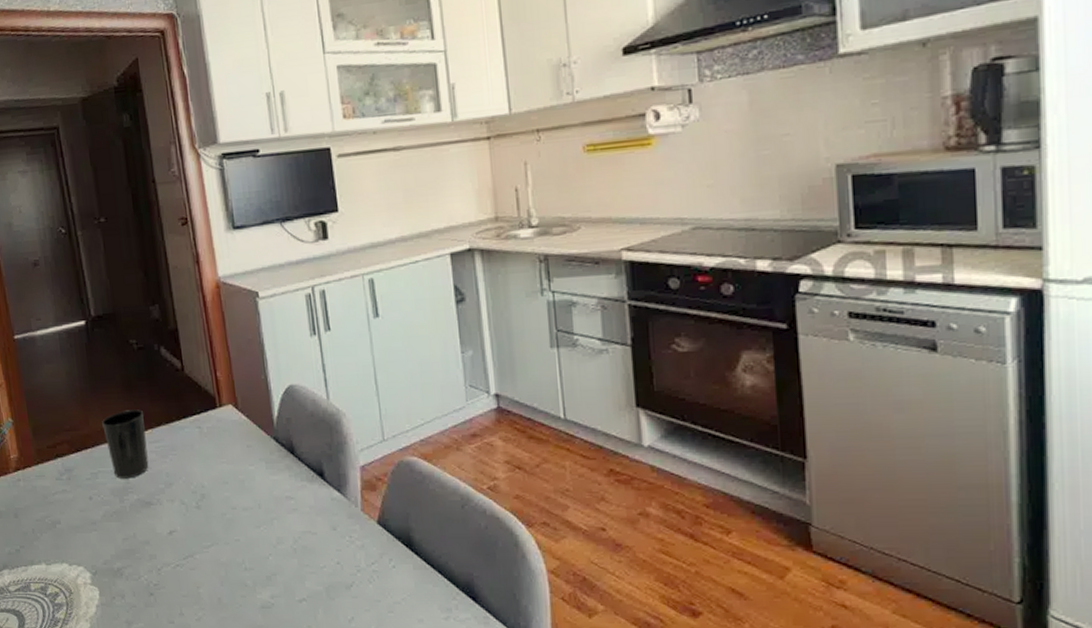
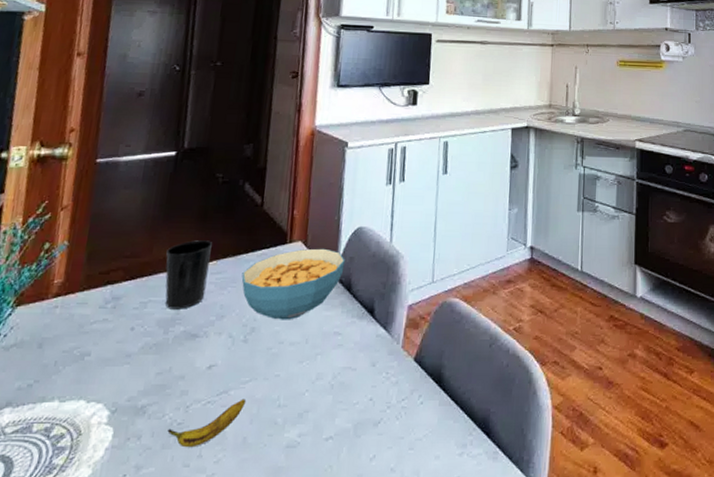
banana: none [146,562,213,606] -> present [167,399,247,448]
cereal bowl: none [179,410,283,486] -> present [241,248,345,320]

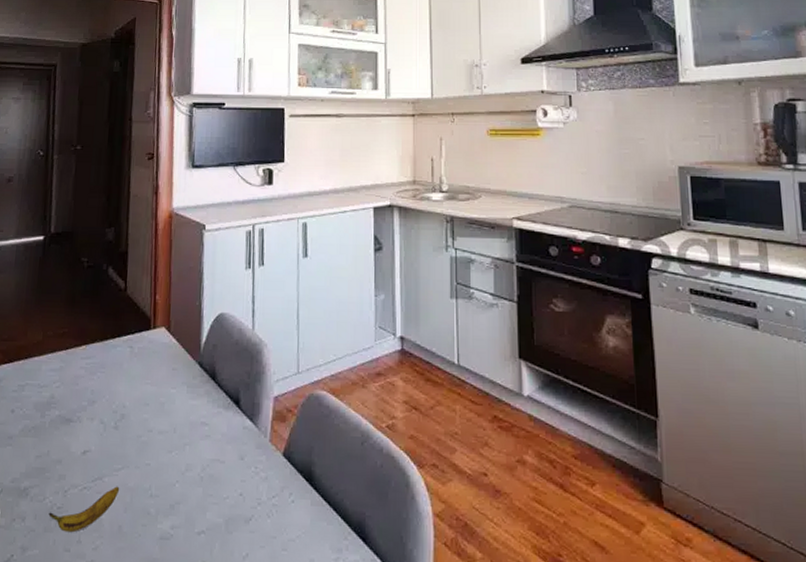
cup: present [165,240,212,309] -> none [39,325,81,394]
cereal bowl: present [241,248,345,320] -> none [109,334,208,408]

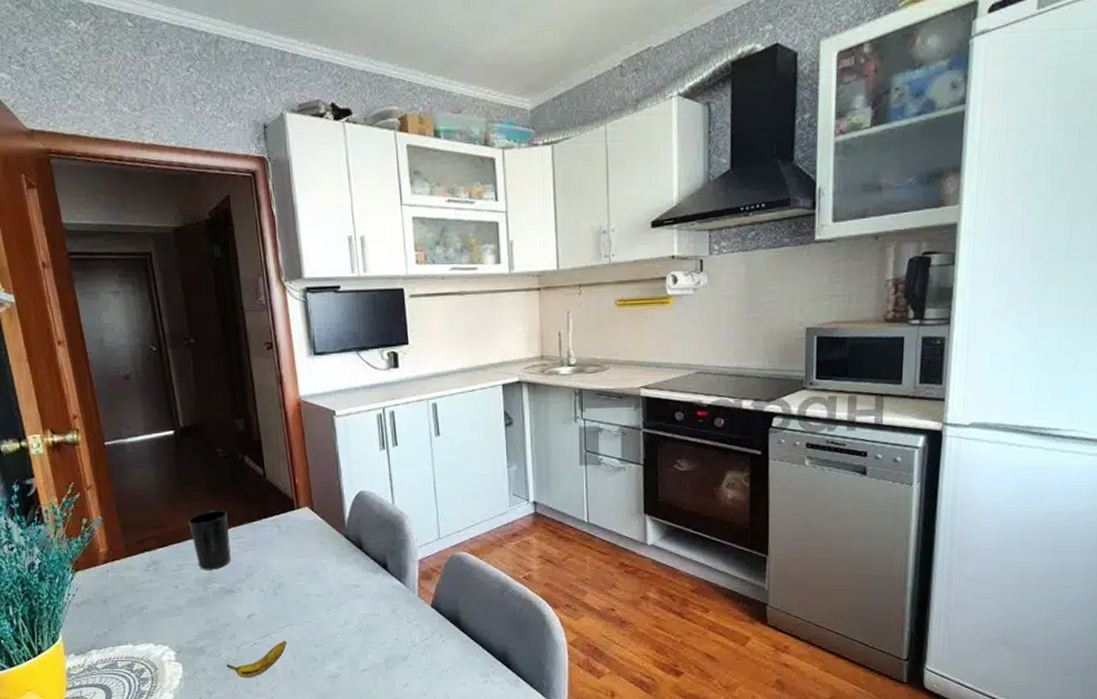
cup: none [39,325,81,394] -> present [188,510,231,570]

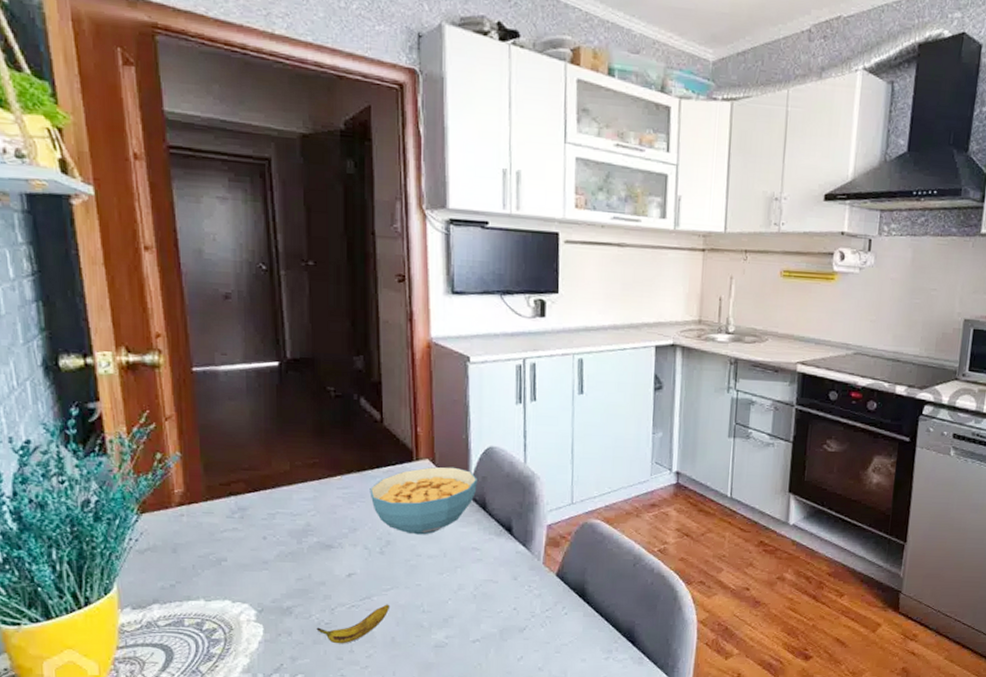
cup: present [188,510,231,570] -> none [286,455,334,522]
cereal bowl: none [260,512,353,576] -> present [370,466,477,535]

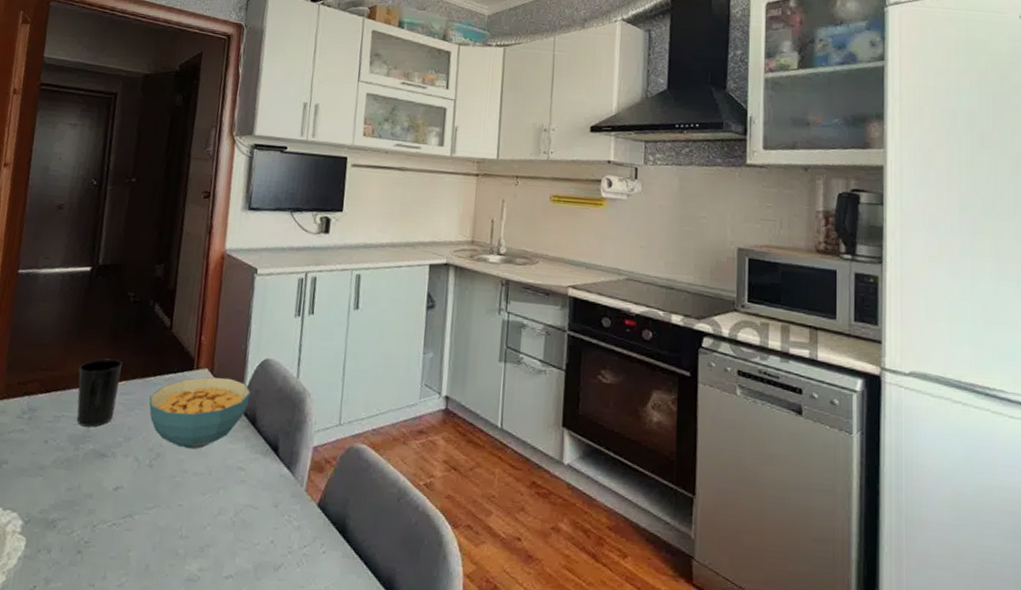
cup: none [286,455,334,522] -> present [76,358,122,427]
banana: present [316,604,390,644] -> none [75,524,150,568]

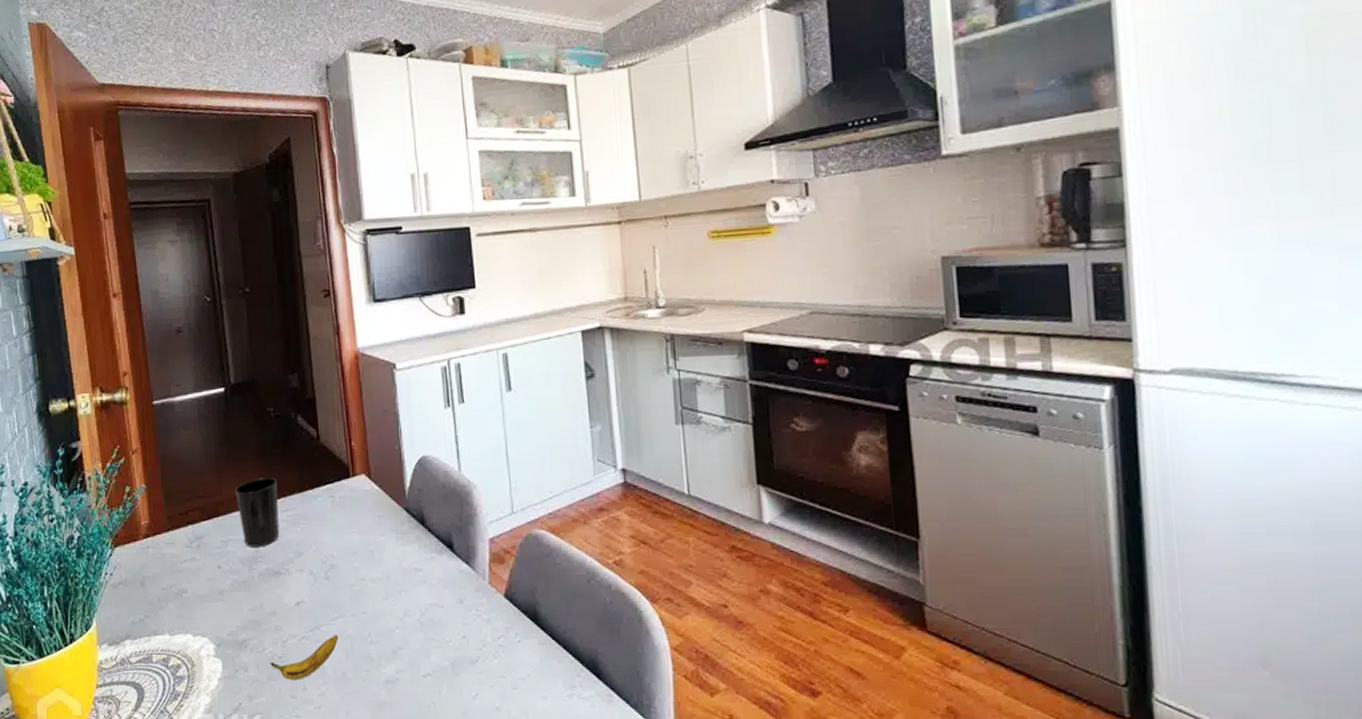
banana: none [75,524,150,568] -> present [270,634,339,681]
cereal bowl: present [149,377,251,450] -> none [311,480,414,556]

